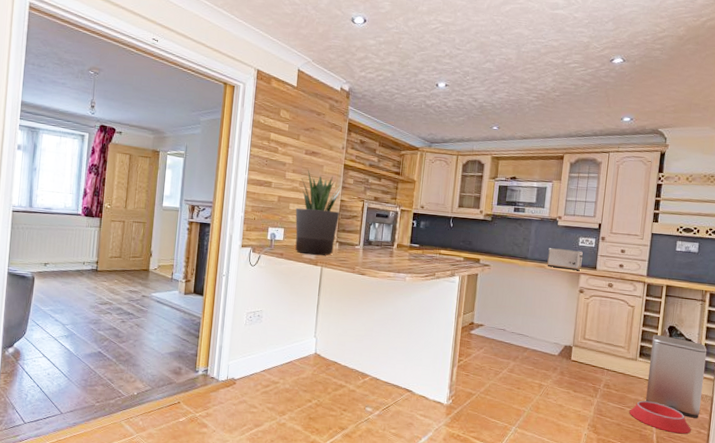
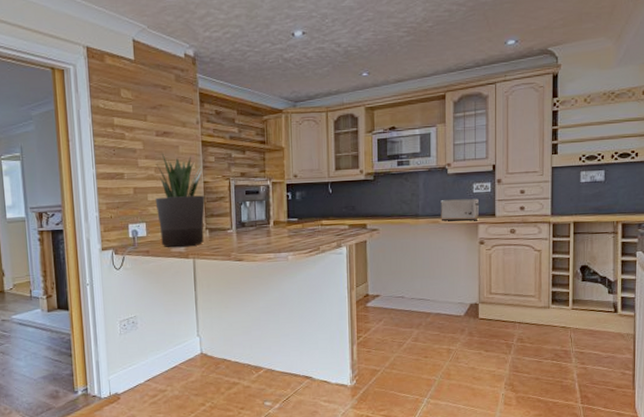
pet bowl: present [629,400,691,434] -> none [547,349,615,379]
pedal bin: present [645,335,707,418] -> none [563,277,625,360]

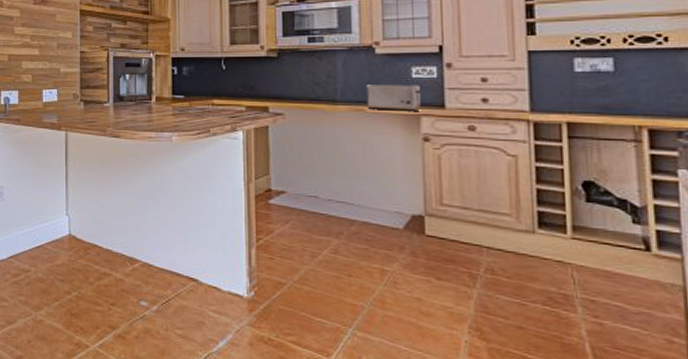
planter: present [155,153,205,247] -> none [29,21,81,118]

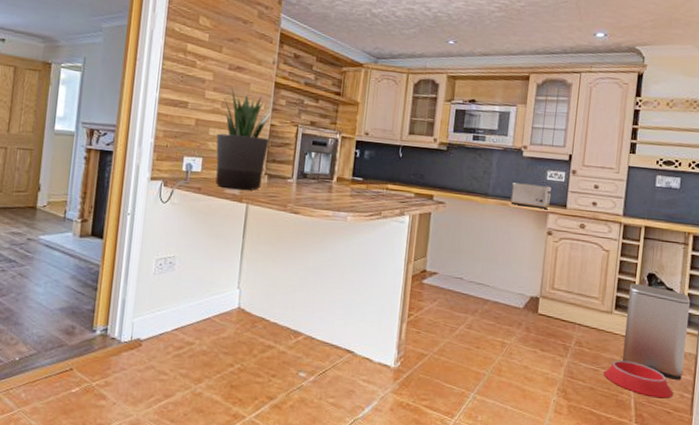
planter: none [29,21,81,118] -> present [215,87,271,191]
pet bowl: none [535,292,654,344] -> present [603,360,673,399]
pedal bin: none [556,195,666,320] -> present [622,284,691,380]

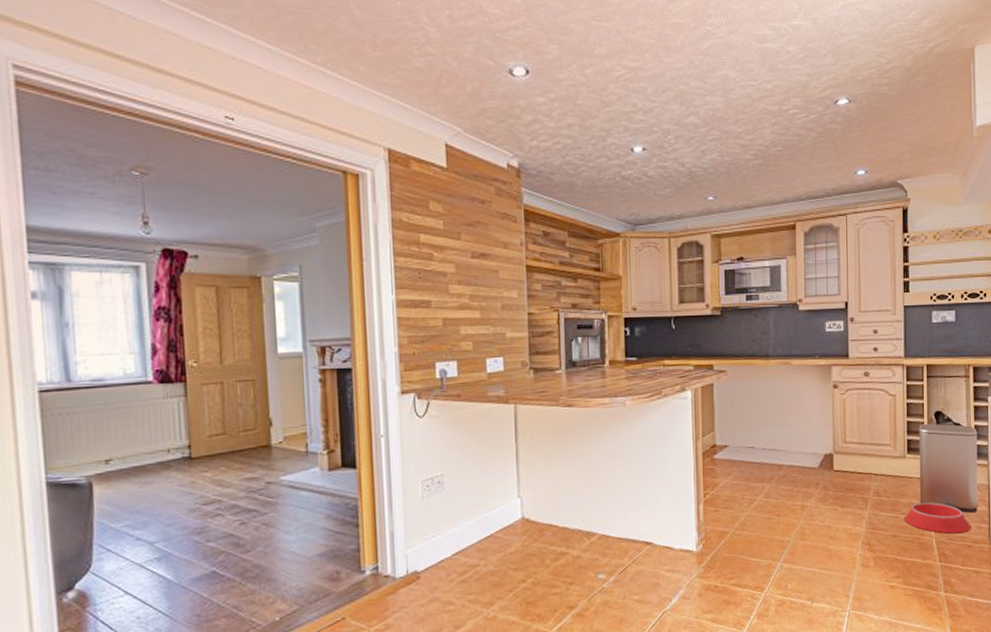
planter: present [215,87,271,191] -> none [469,278,530,390]
toaster: present [510,182,552,210] -> none [792,338,833,364]

